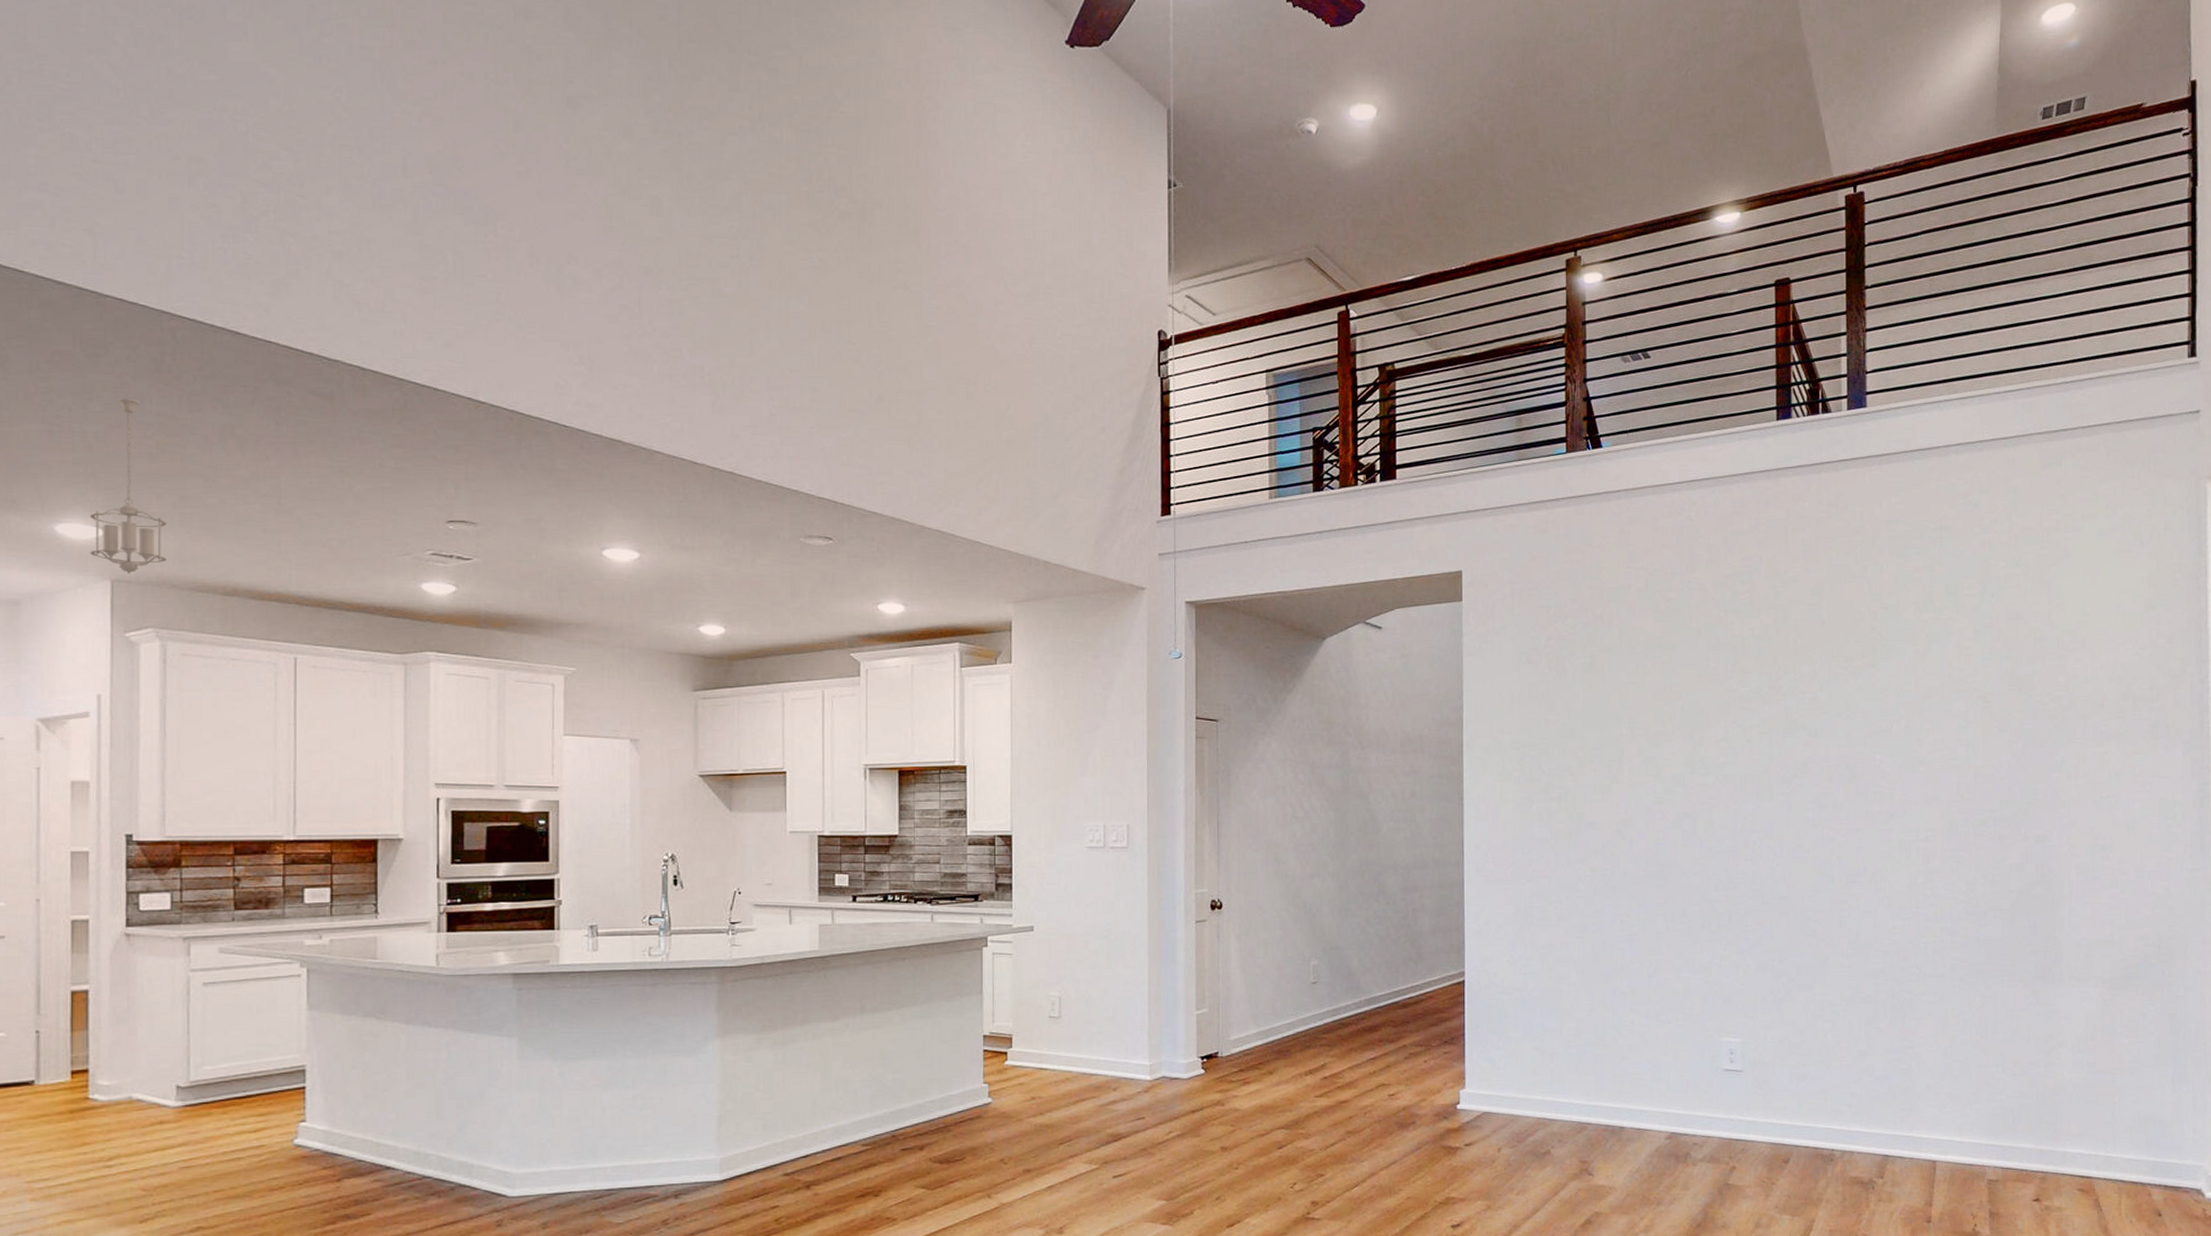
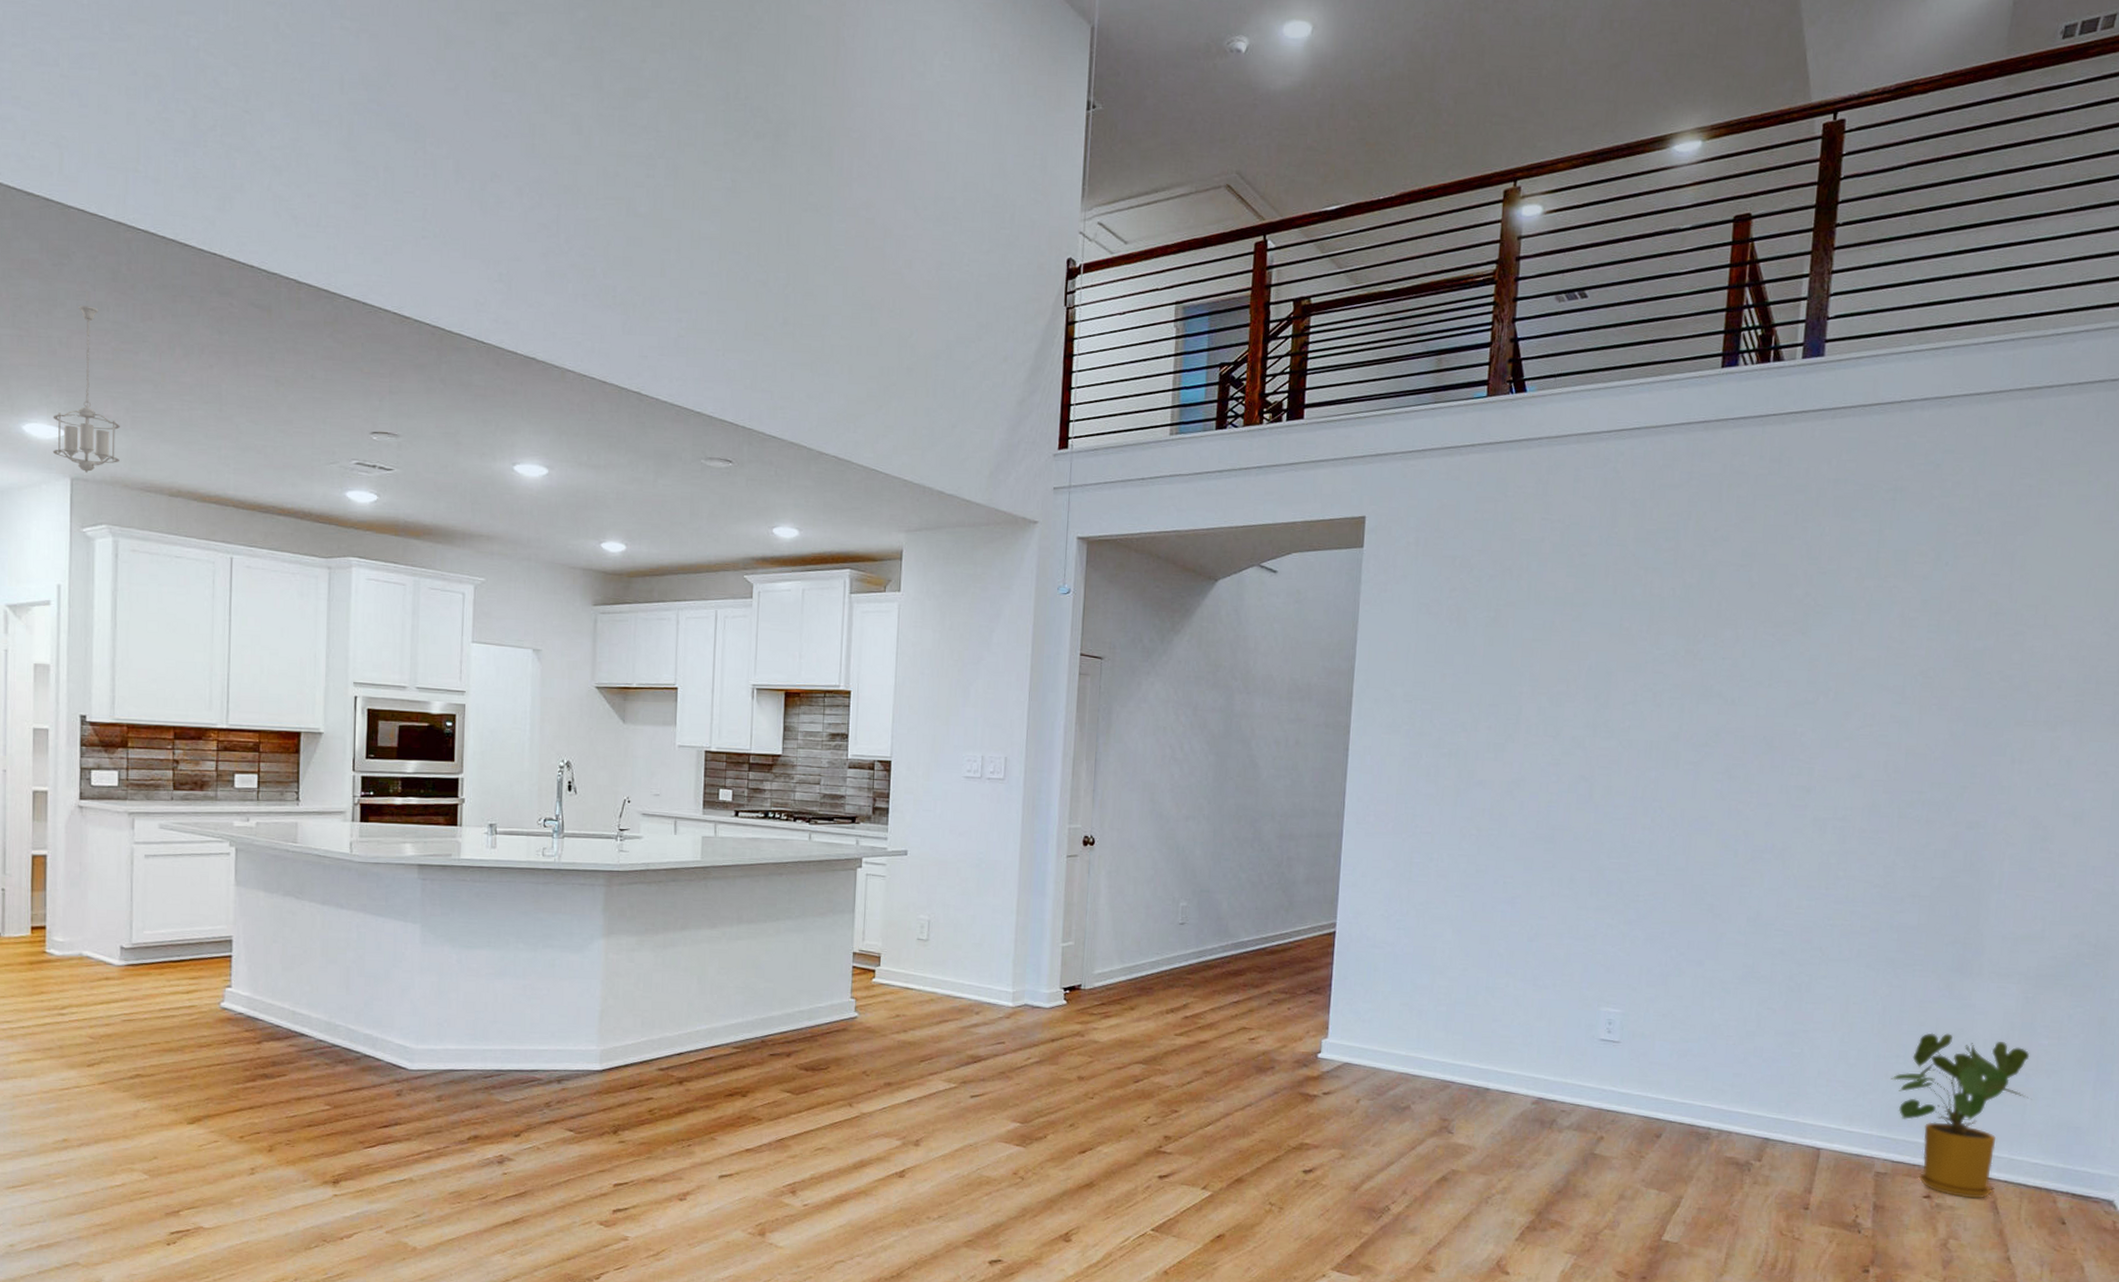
house plant: none [1992,1039,2120,1198] -> present [1890,1033,2032,1199]

